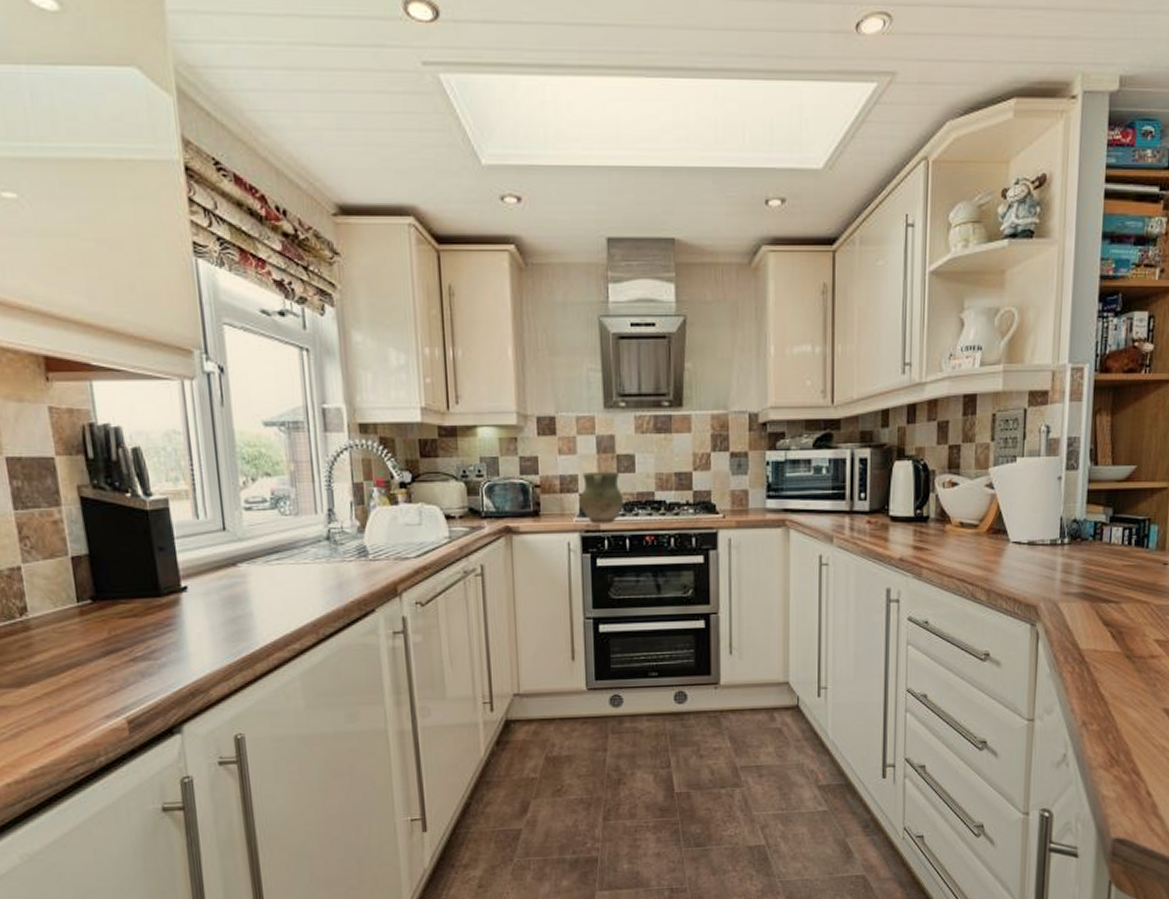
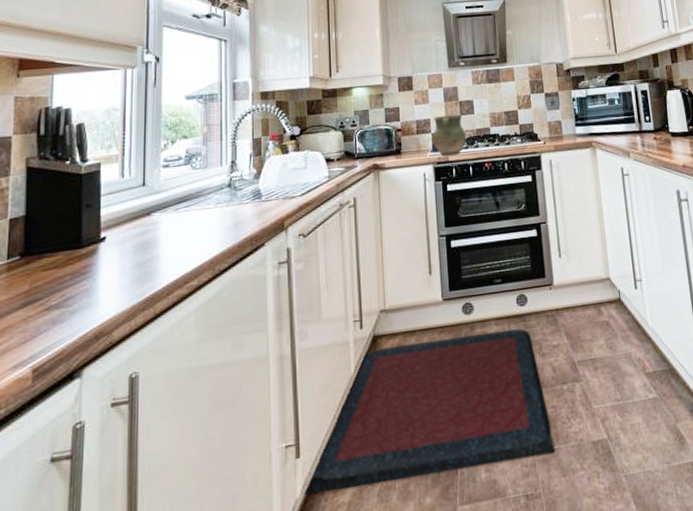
doormat: none [430,727,705,866] -> present [302,328,555,495]

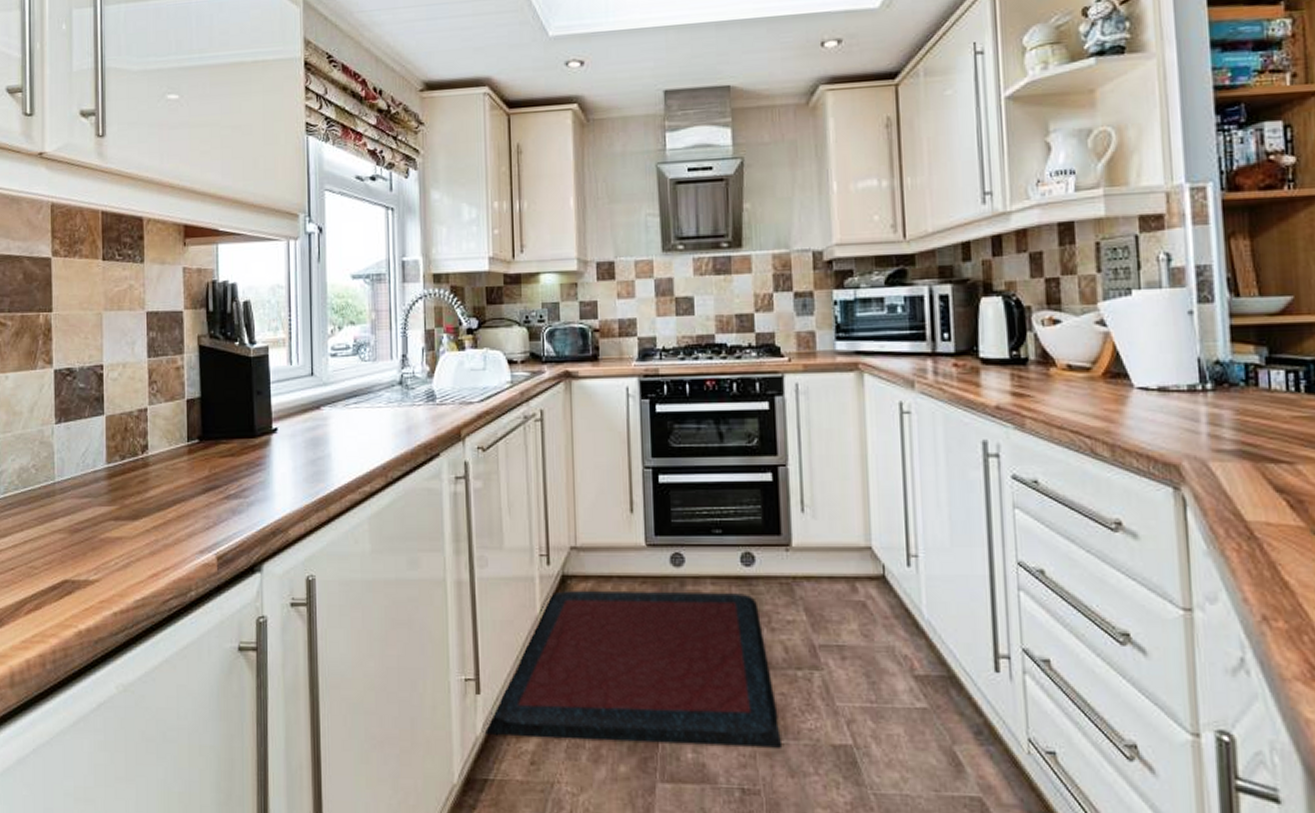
ceramic jug: present [432,114,467,157] -> none [638,315,683,369]

